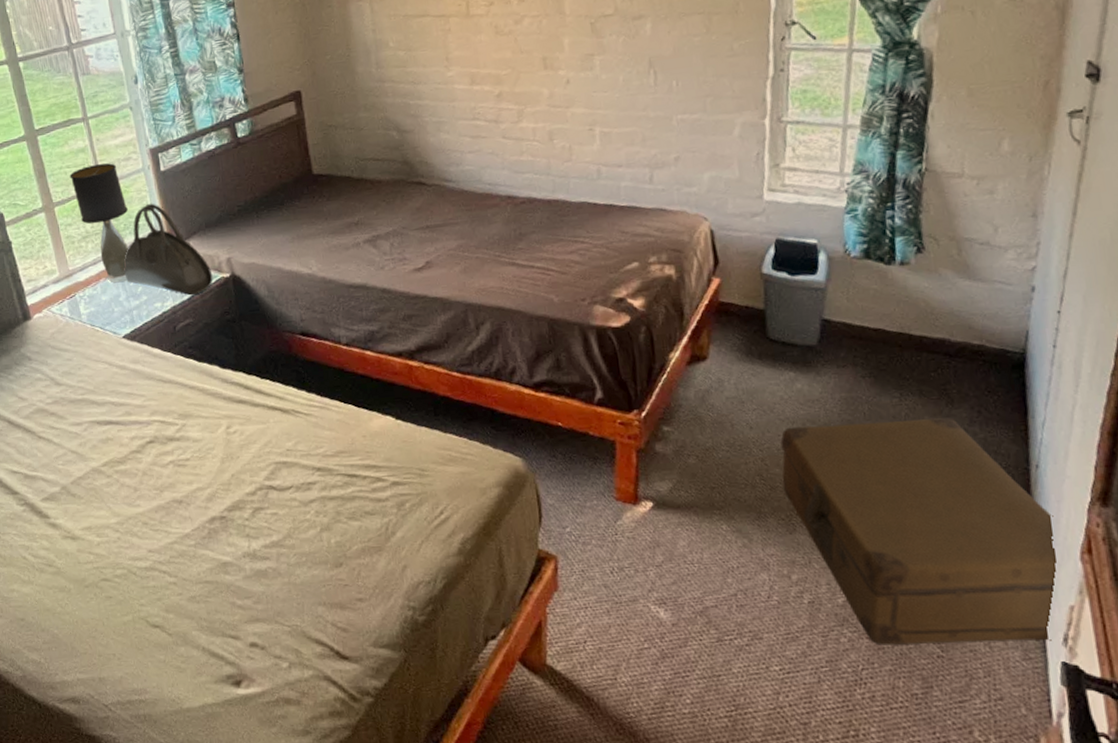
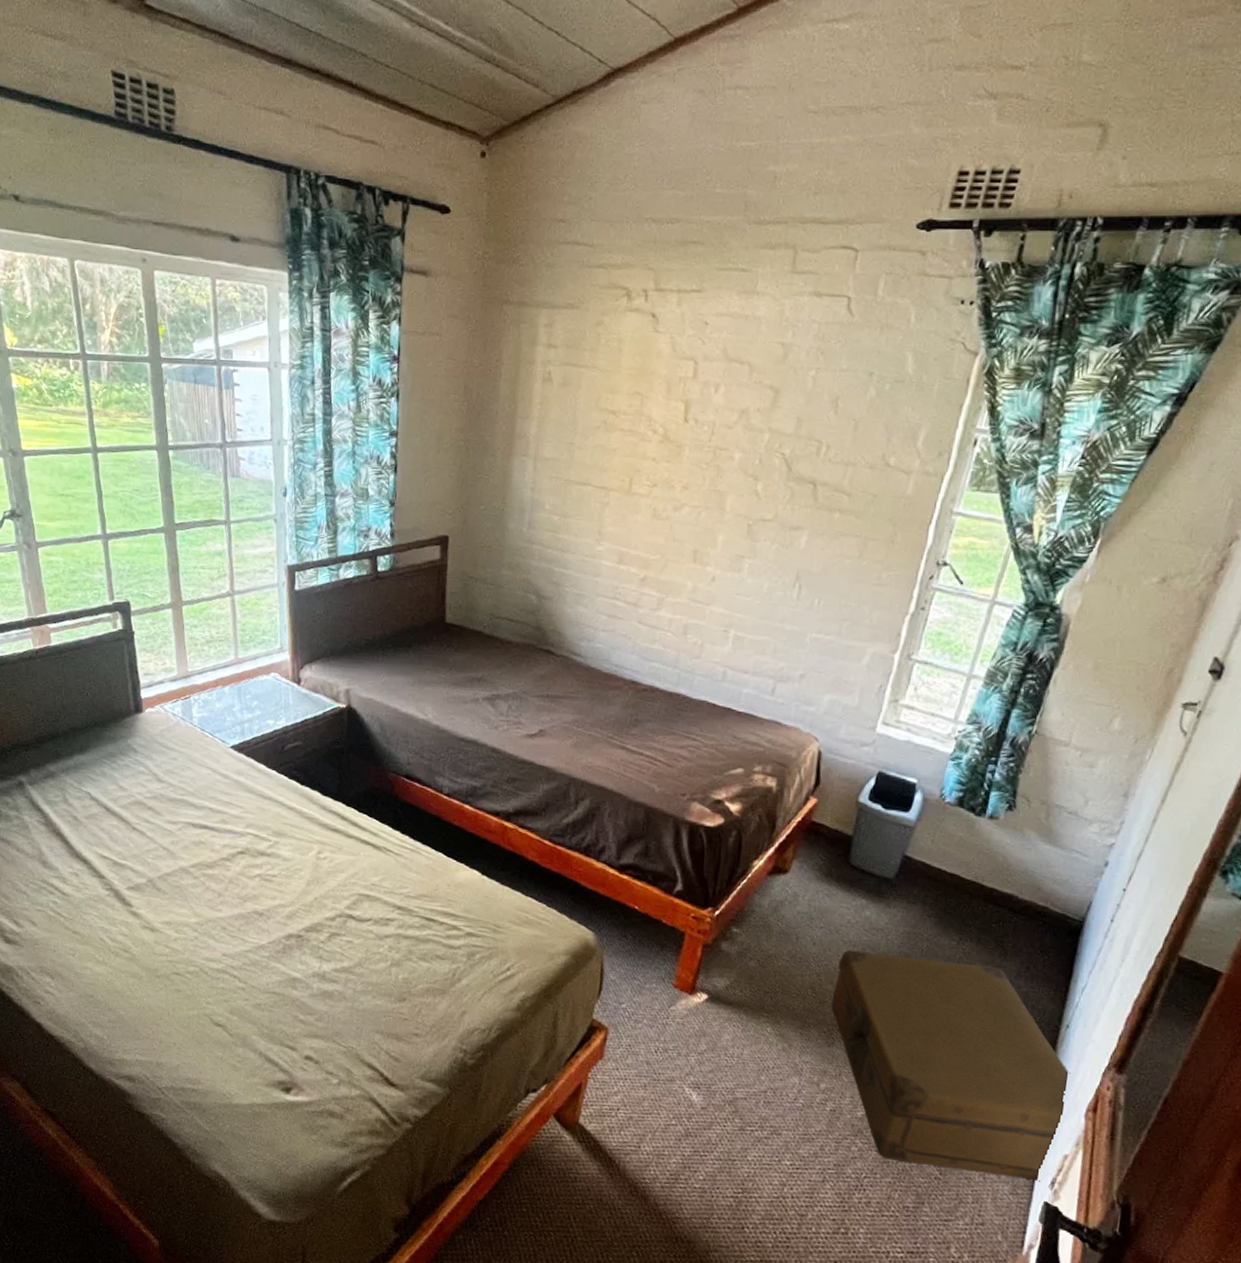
table lamp: present [69,163,129,283] -> none [202,570,257,693]
handbag: present [123,203,213,296] -> none [242,620,329,720]

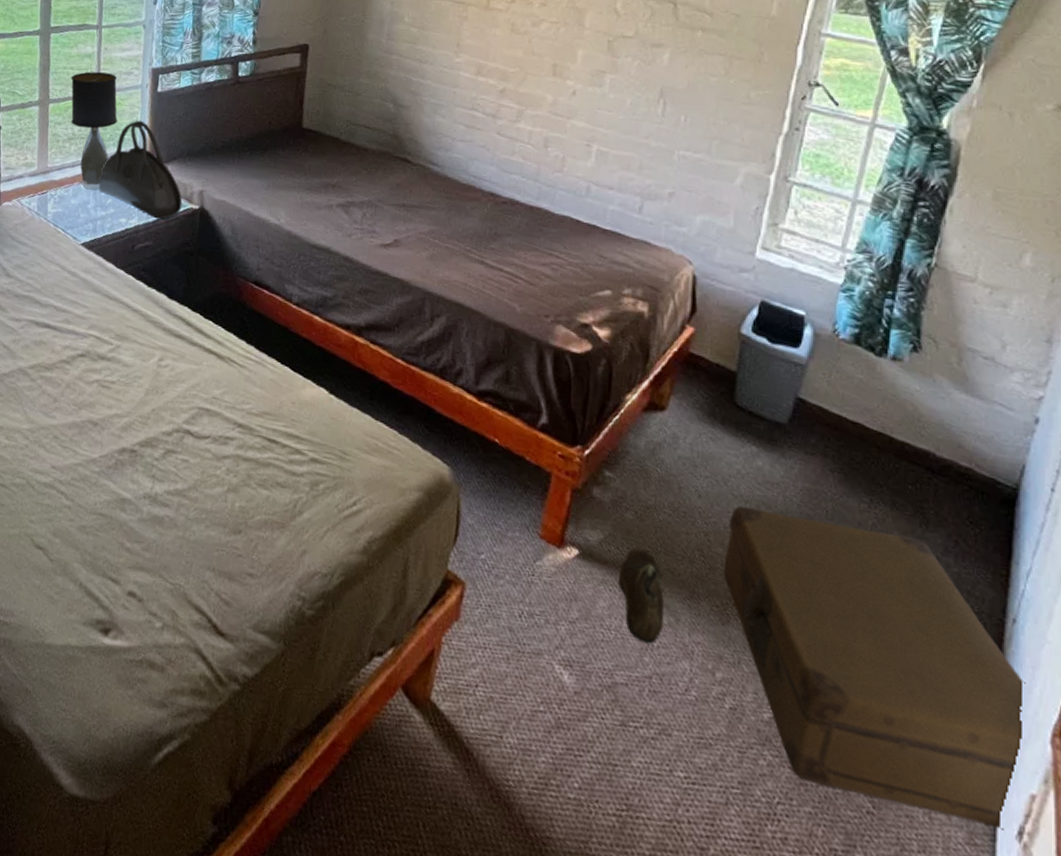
table lamp: none [202,570,257,693] -> present [71,71,118,191]
handbag: none [242,620,329,720] -> present [98,120,183,220]
boot: none [741,990,780,1066] -> present [618,548,665,645]

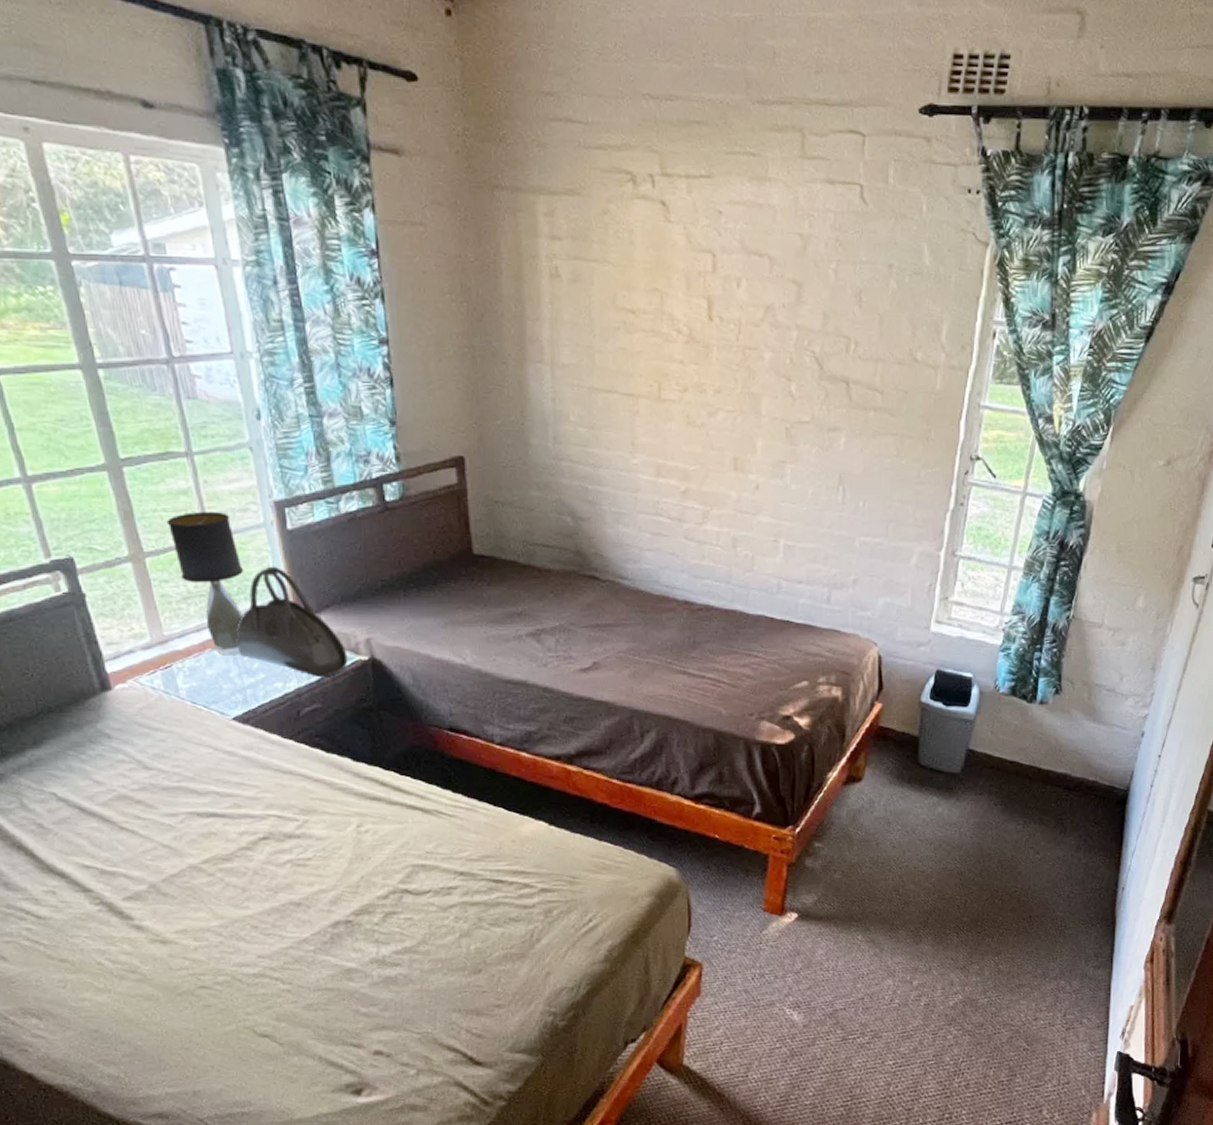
boot: present [618,548,665,645] -> none [832,900,871,974]
suitcase: present [723,505,1024,830] -> none [915,843,1128,1041]

